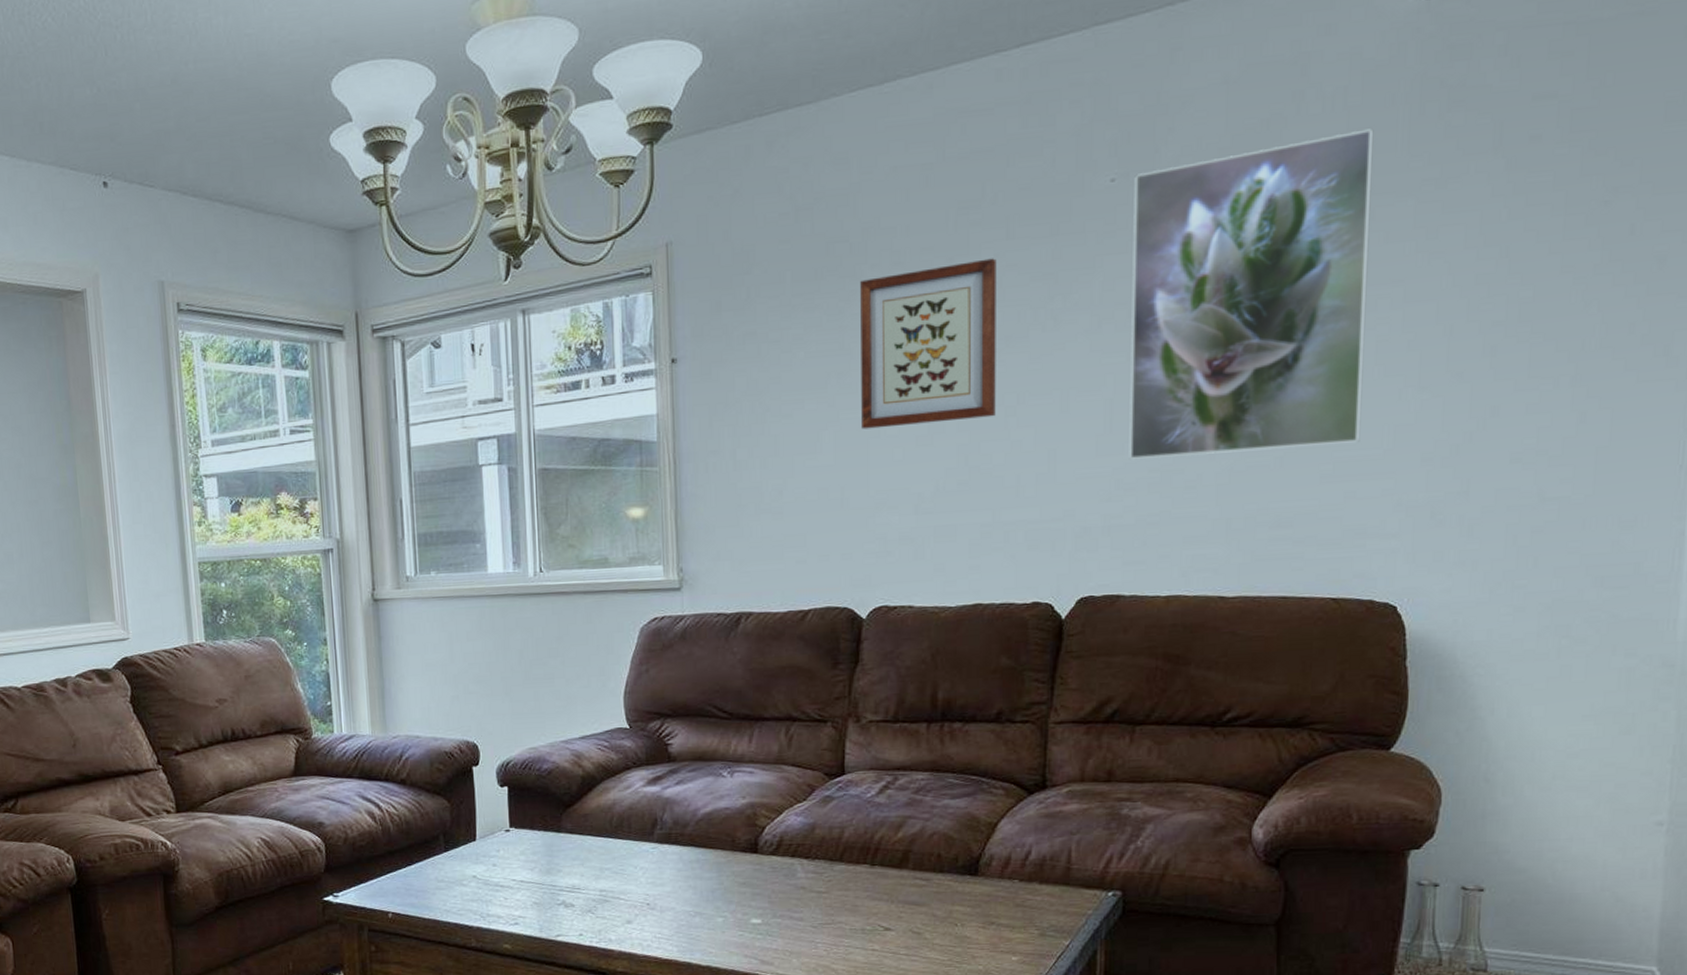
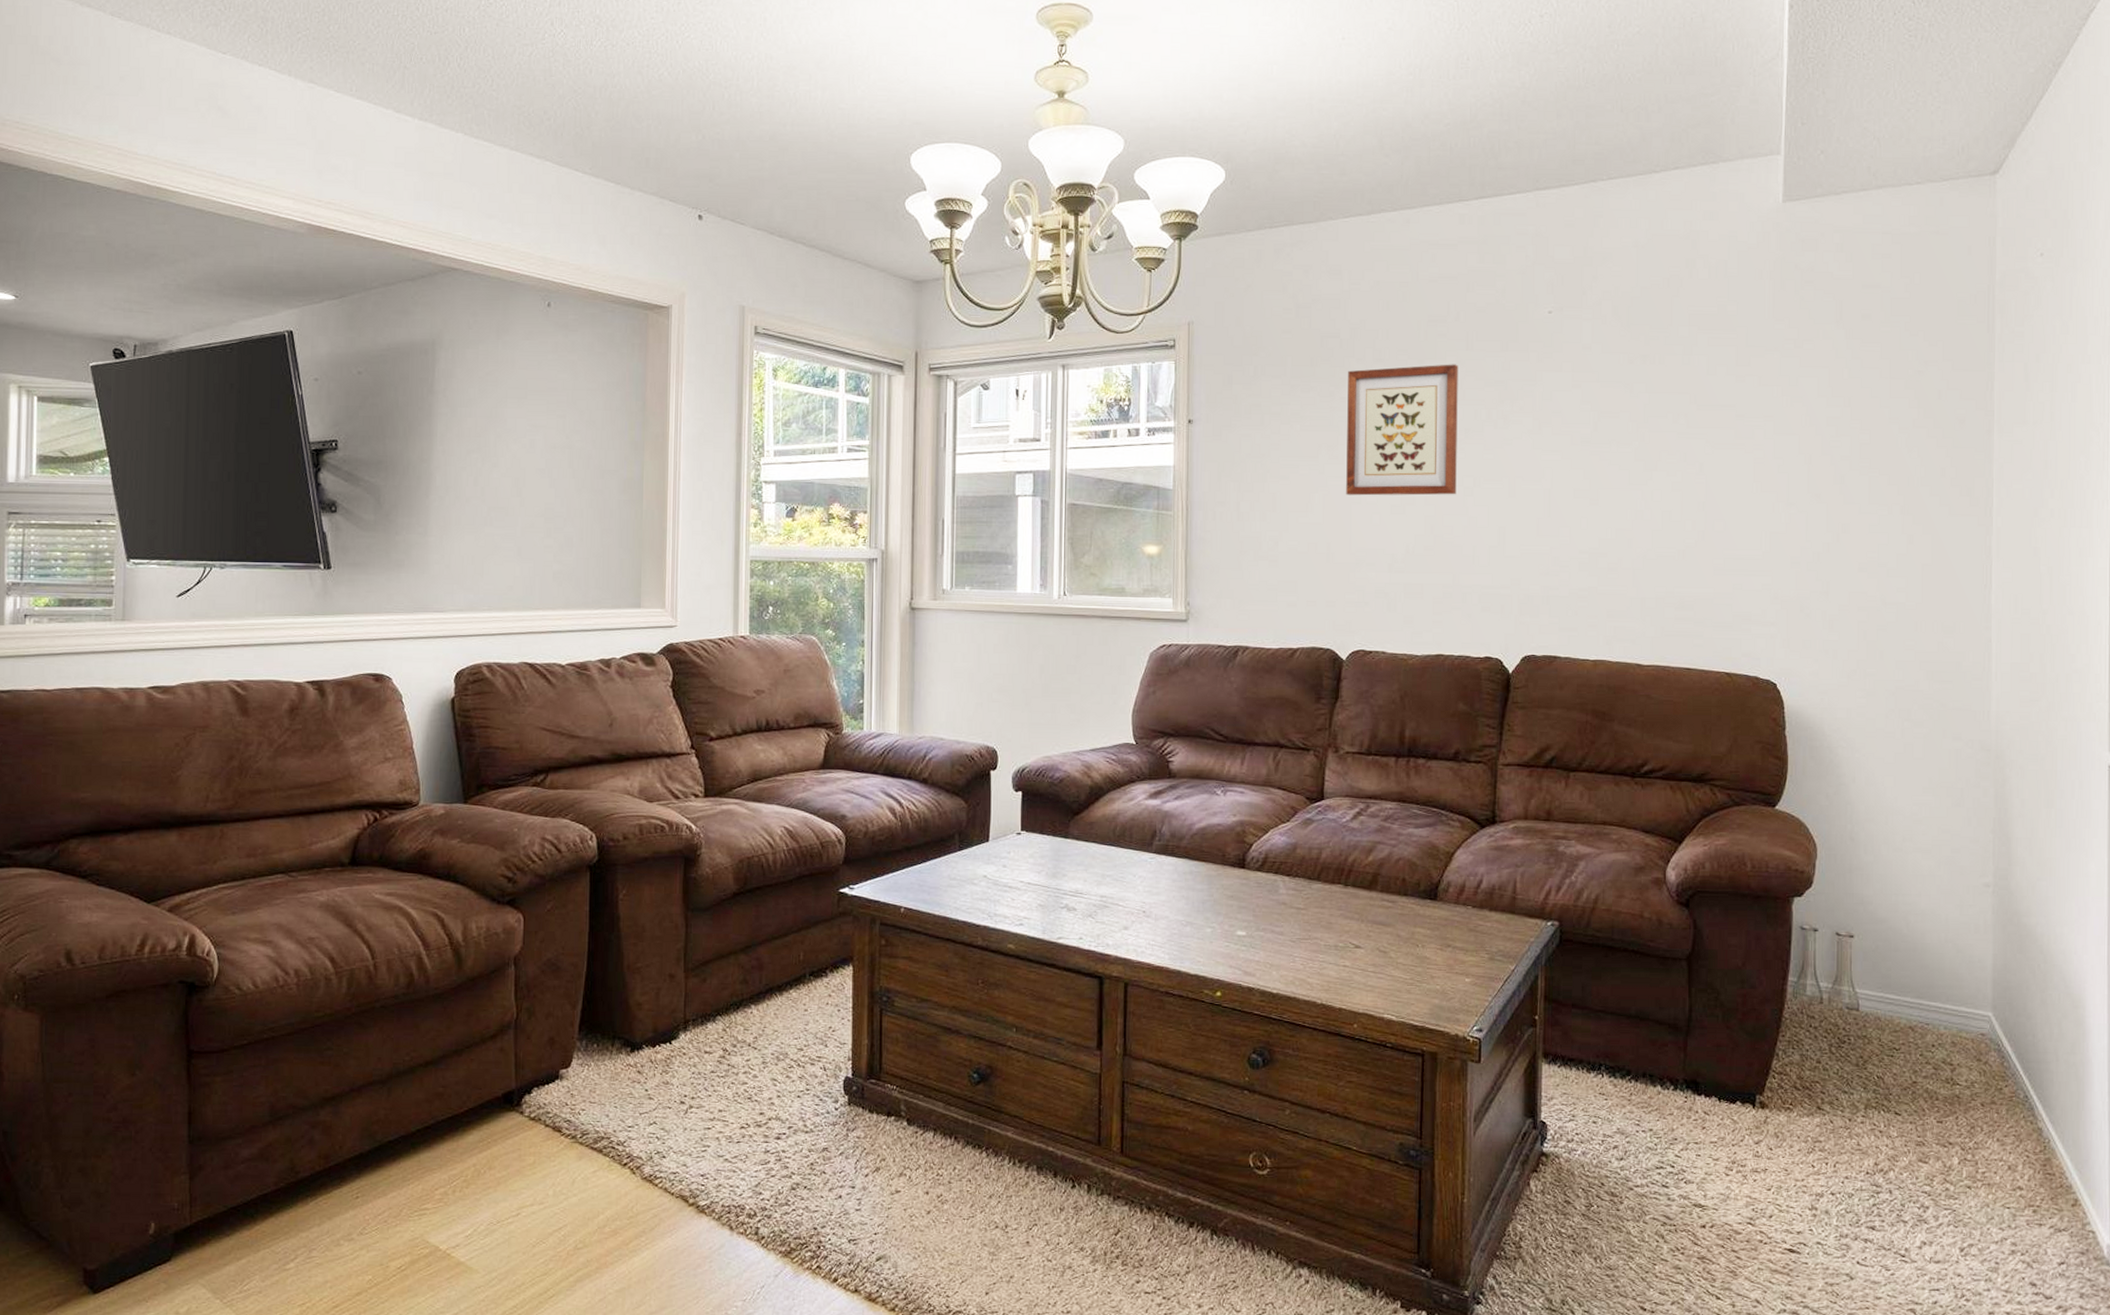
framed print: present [1129,128,1374,459] -> none [1563,295,1748,544]

